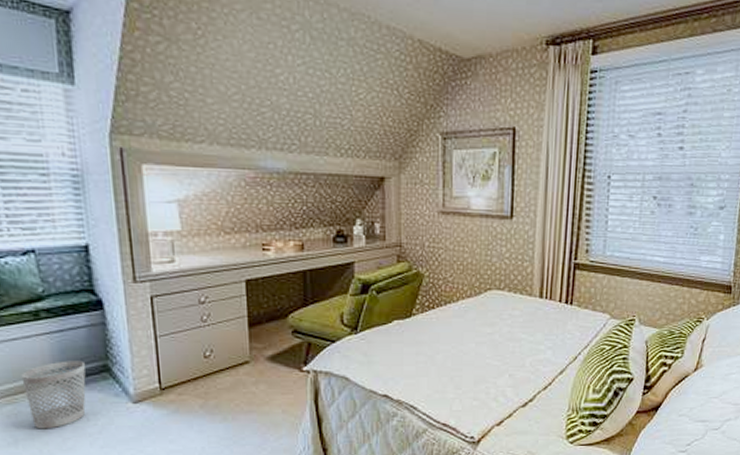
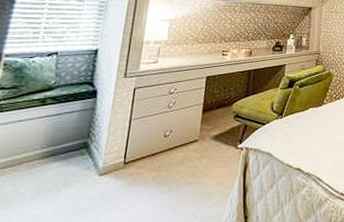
wastebasket: present [21,361,86,429] -> none [12,139,70,199]

